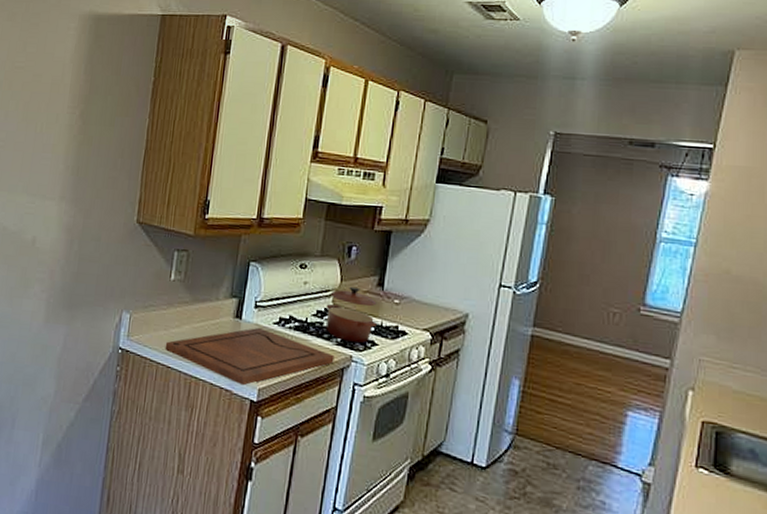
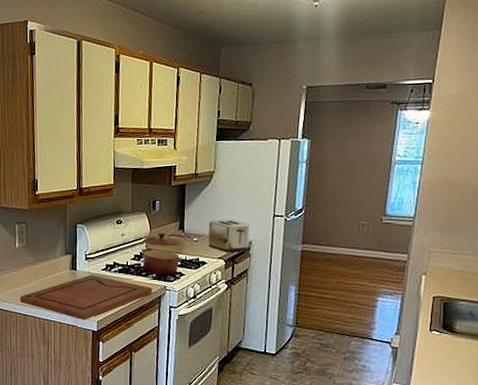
toaster: none [412,280,467,326] -> present [208,219,250,252]

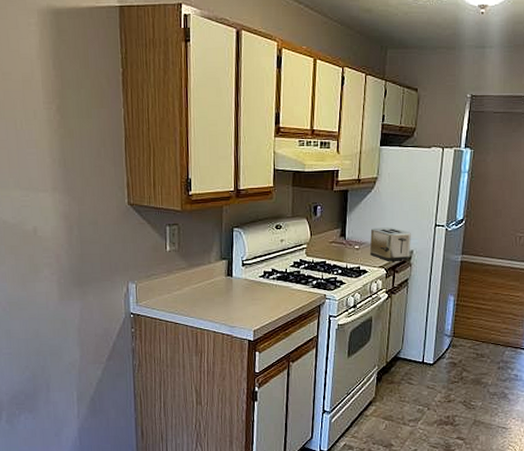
cutting board: present [20,274,153,321] -> none [170,281,312,330]
saucepan: present [141,232,182,276] -> none [301,239,343,285]

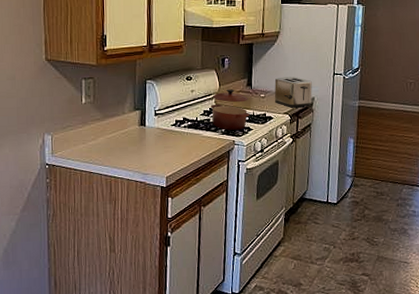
saucepan: none [301,239,343,285] -> present [210,89,250,131]

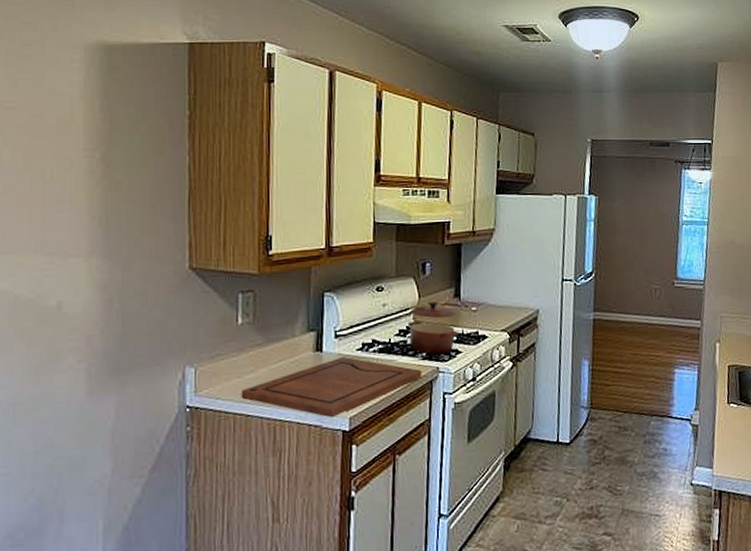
cutting board: none [85,130,222,177] -> present [241,356,422,418]
toaster: present [274,77,312,108] -> none [488,284,536,324]

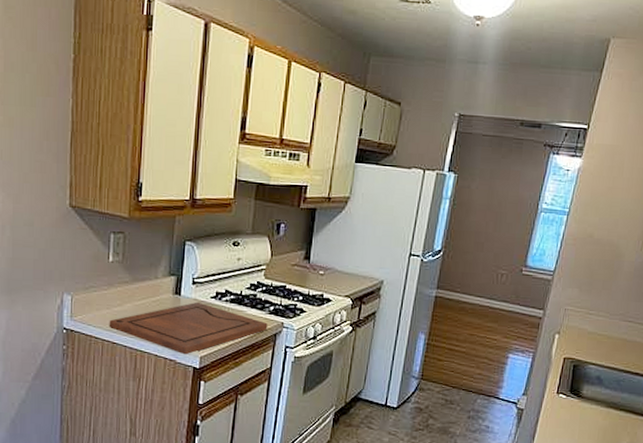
saucepan: present [407,301,458,355] -> none [258,260,304,312]

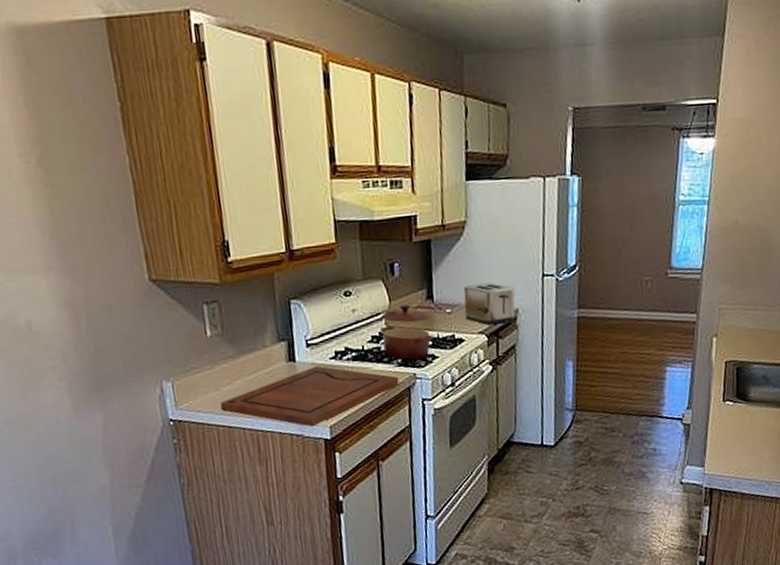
saucepan: none [258,260,304,312] -> present [379,304,434,362]
toaster: none [335,252,383,291] -> present [463,282,515,325]

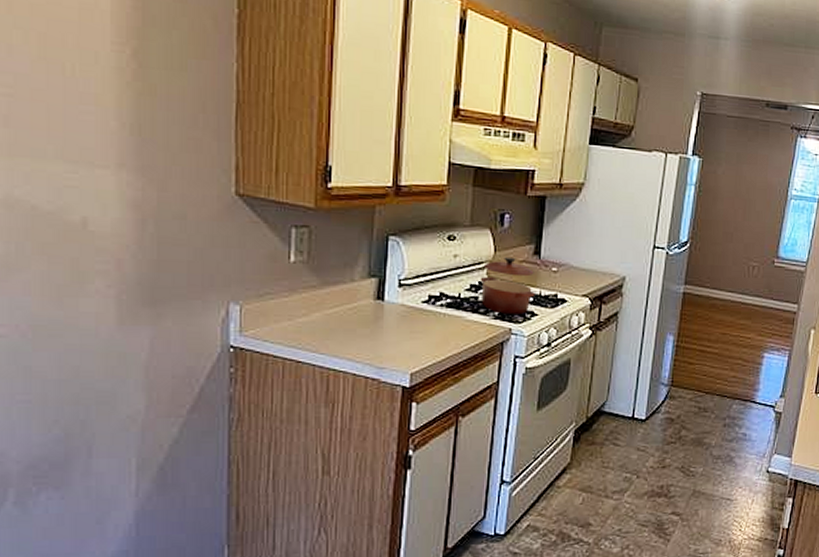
cutting board: present [219,365,399,427] -> none [291,307,493,372]
toaster: present [463,282,515,325] -> none [570,246,624,289]

